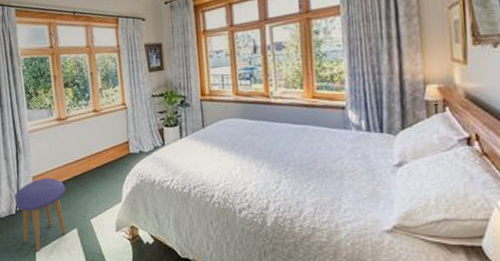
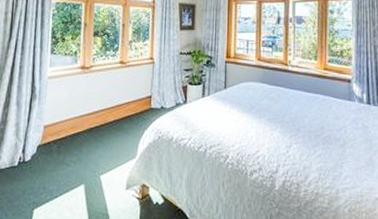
stool: present [14,178,66,251] -> none [19,128,78,209]

